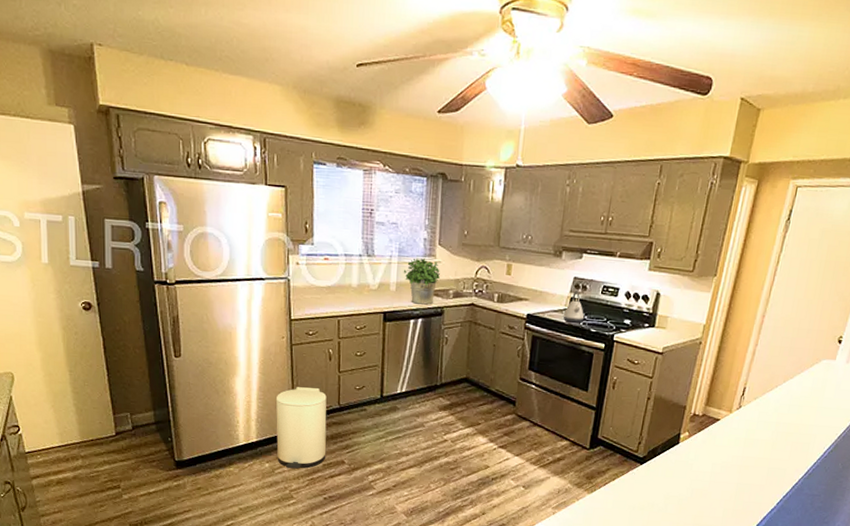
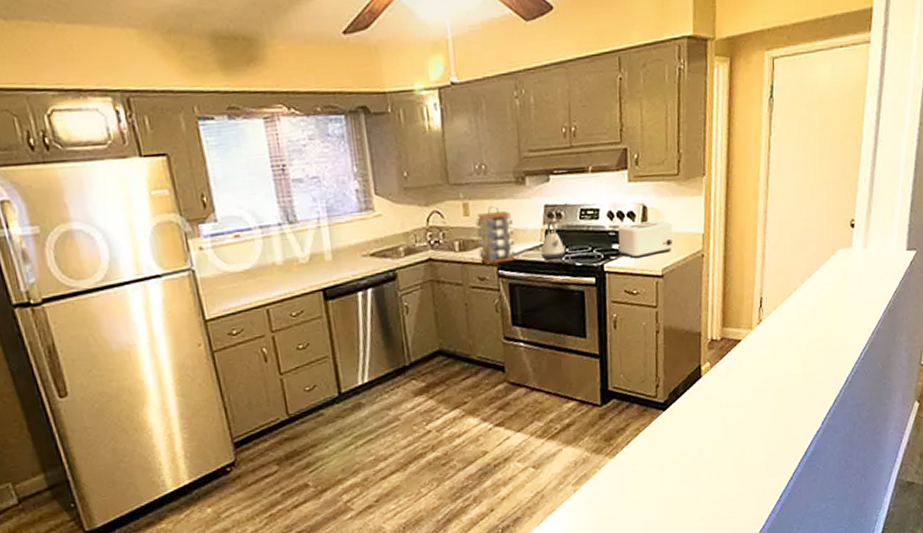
pedal bin: present [275,387,327,469] -> none [204,400,283,509]
potted plant: present [403,258,441,305] -> none [337,214,385,272]
spice rack: none [512,269,546,318] -> present [475,205,515,265]
toaster: none [629,305,680,335] -> present [618,220,673,259]

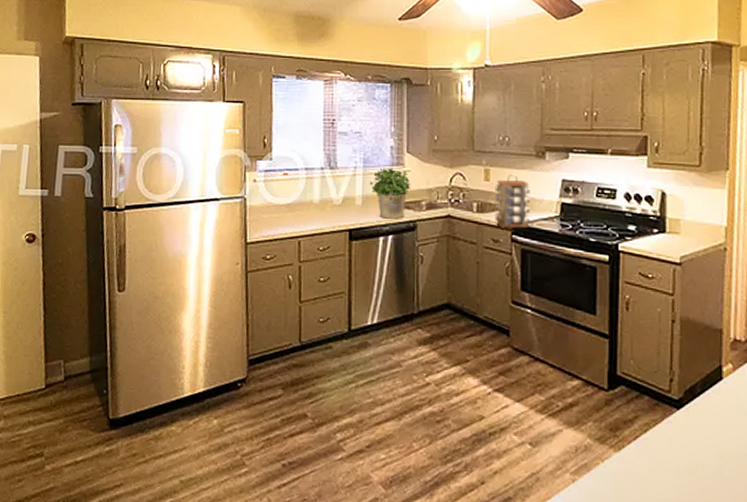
potted plant: none [337,214,385,272] -> present [369,168,411,219]
kettle: present [540,220,566,261] -> none [554,195,580,233]
toaster: present [618,220,673,259] -> none [634,207,693,243]

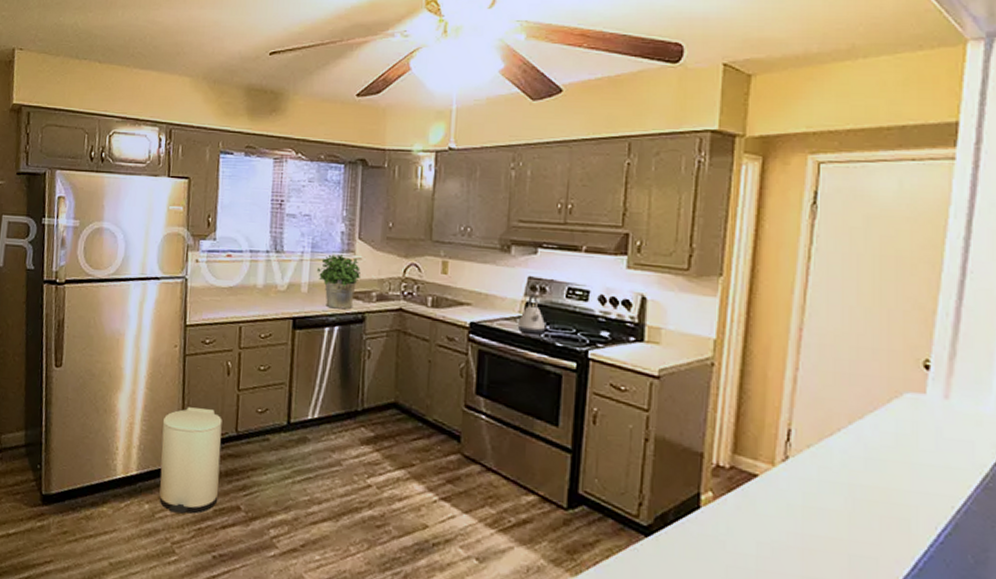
pedal bin: none [227,322,286,426] -> present [159,407,222,514]
spice rack: present [494,174,530,229] -> none [450,267,492,328]
kettle: none [554,195,580,233] -> present [517,293,546,336]

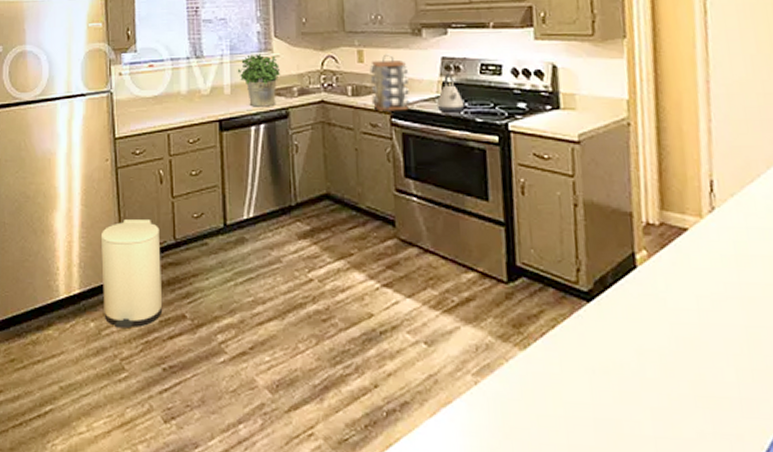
spice rack: none [450,267,492,328] -> present [369,54,410,112]

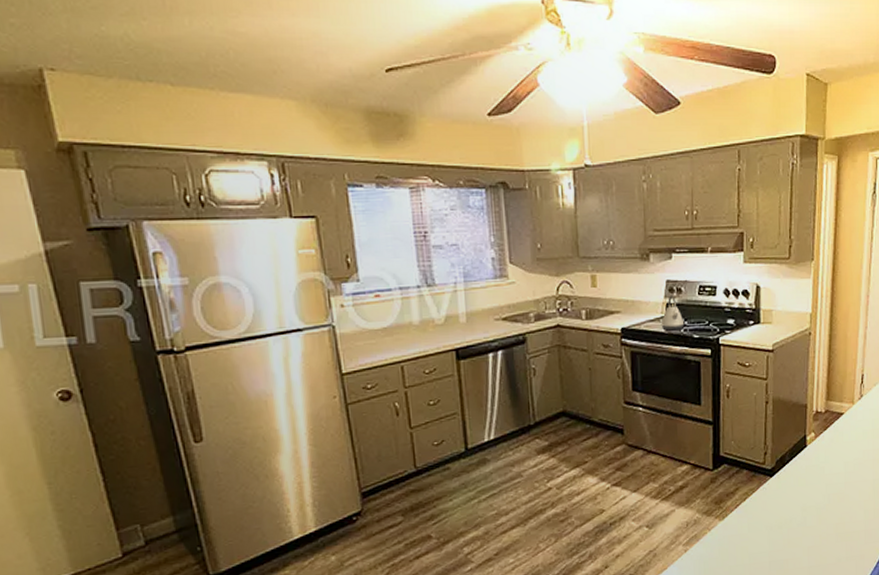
pedal bin: present [100,219,163,329] -> none [334,452,407,557]
potted plant: present [237,54,281,107] -> none [472,281,517,334]
spice rack: present [369,54,410,112] -> none [602,278,638,333]

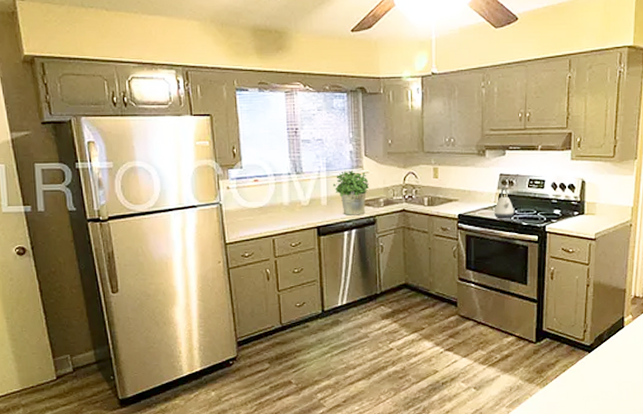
potted plant: none [472,281,517,334] -> present [332,171,370,216]

